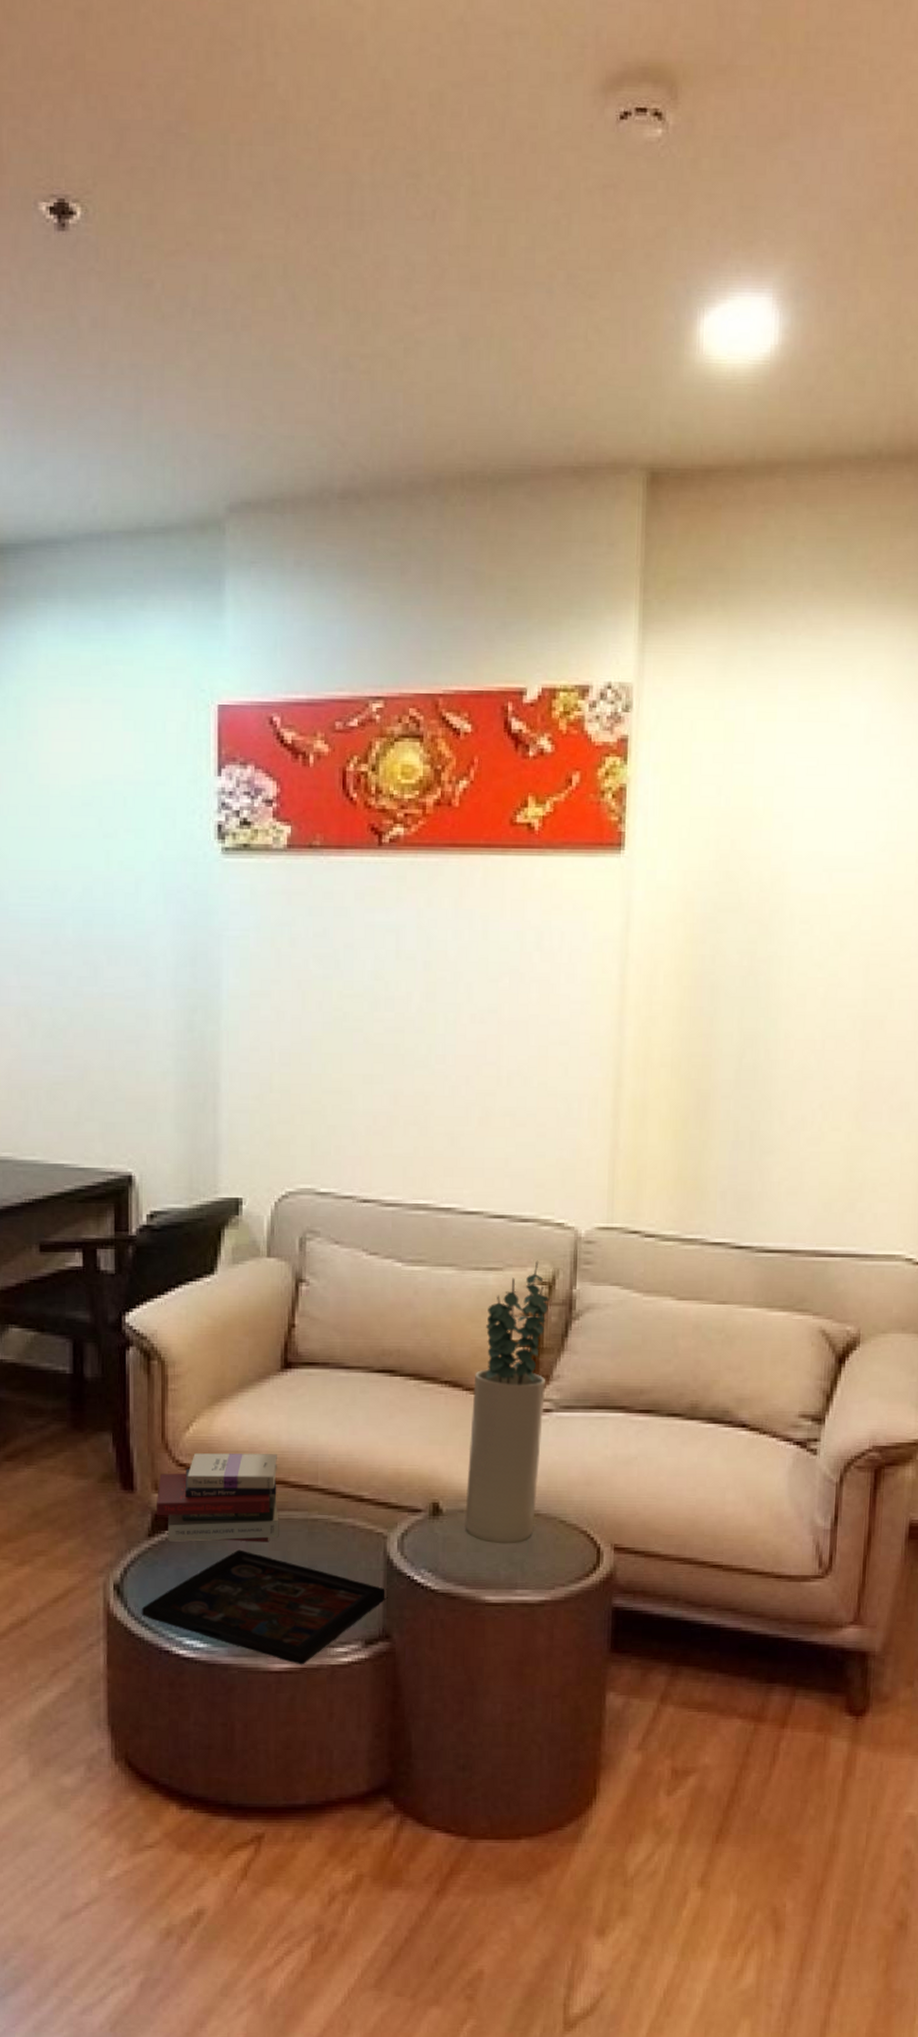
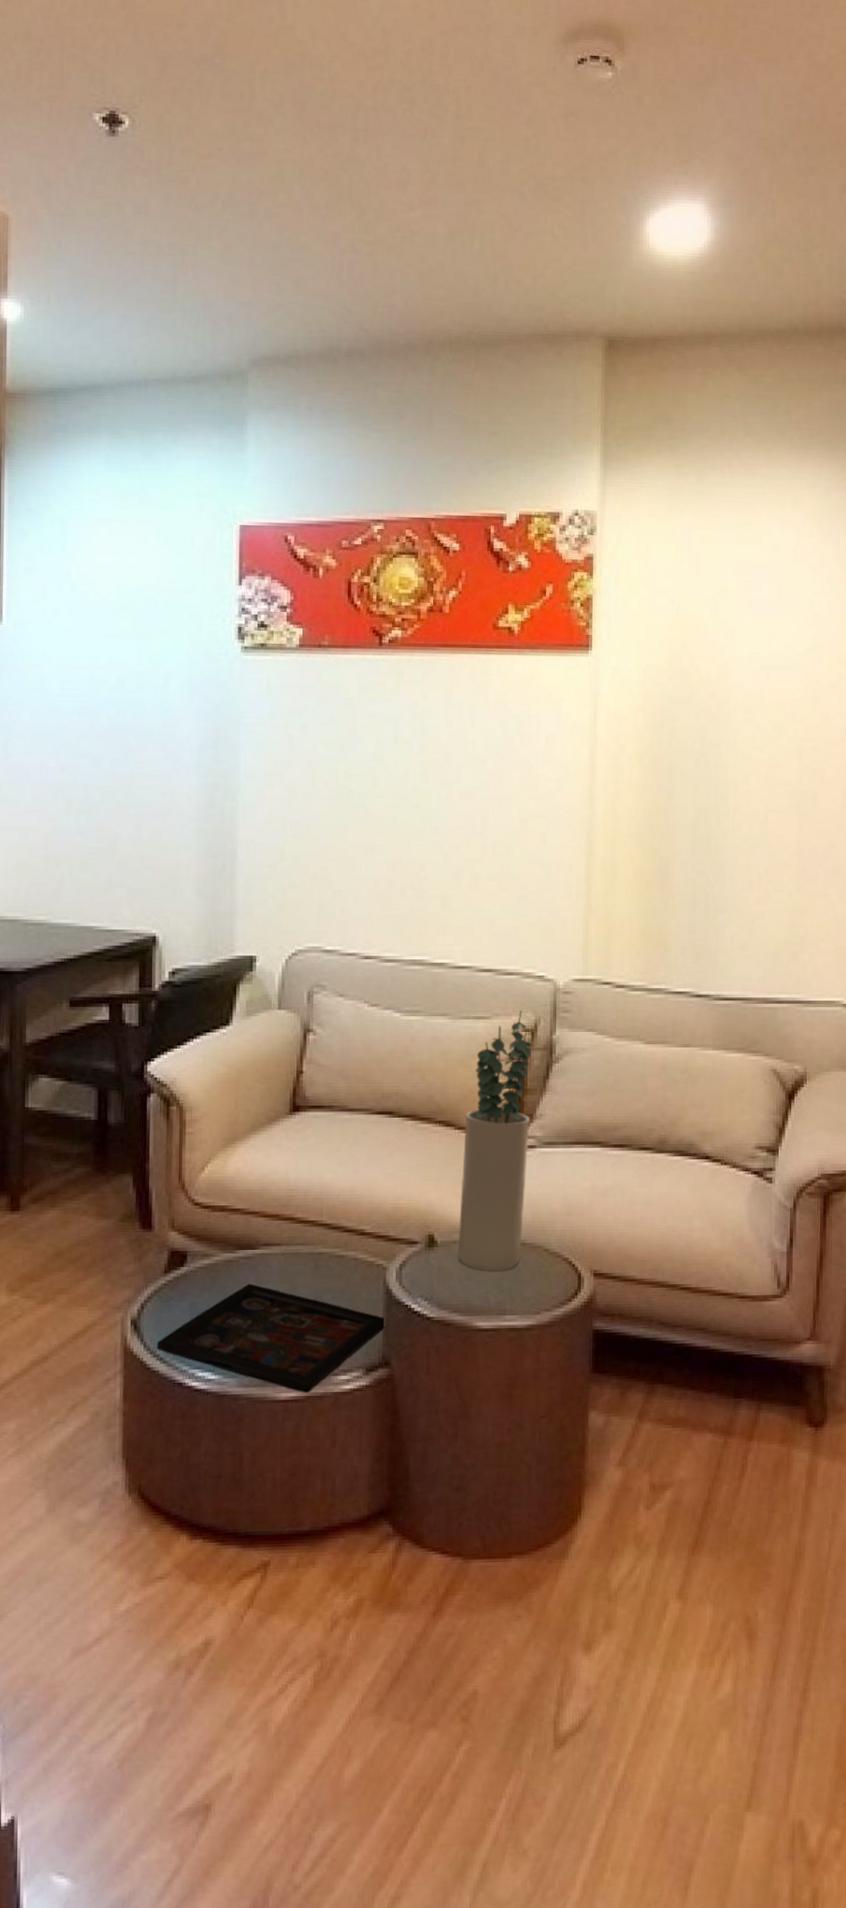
books: present [157,1453,279,1542] -> none [173,1192,287,1277]

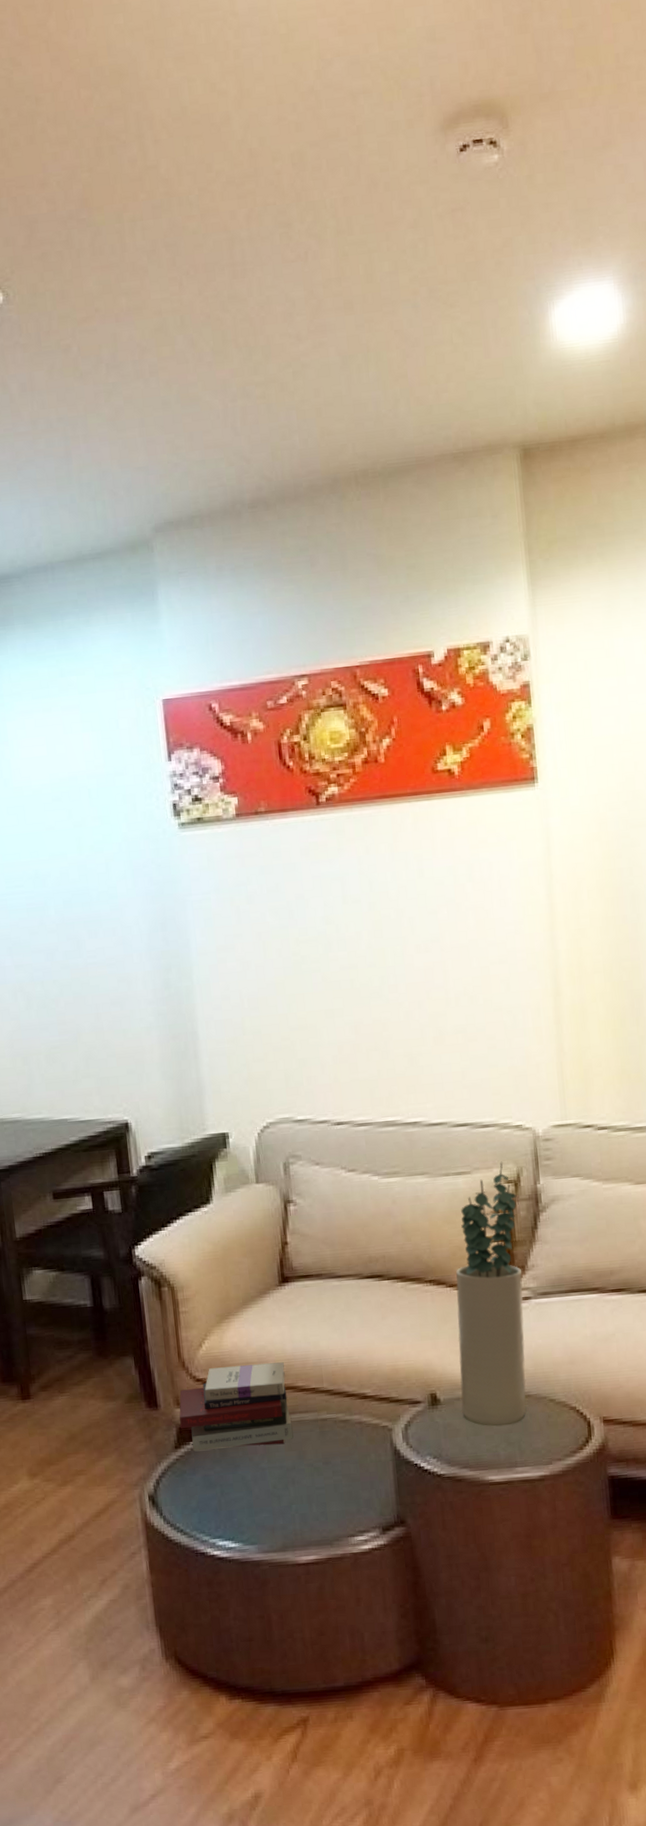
decorative tray: present [156,1283,387,1394] -> none [175,1453,399,1556]
books: none [173,1192,287,1277] -> present [179,1362,294,1452]

